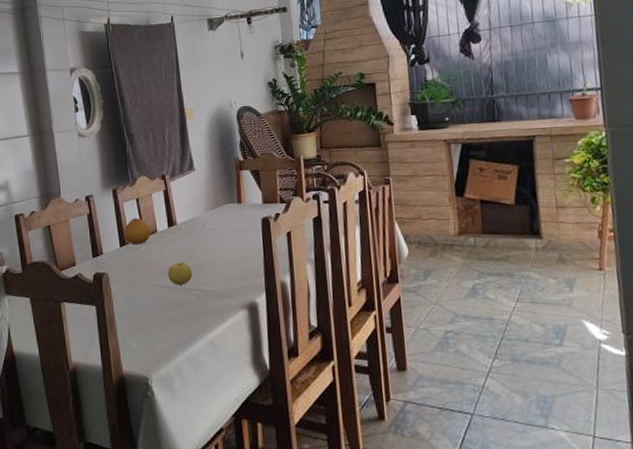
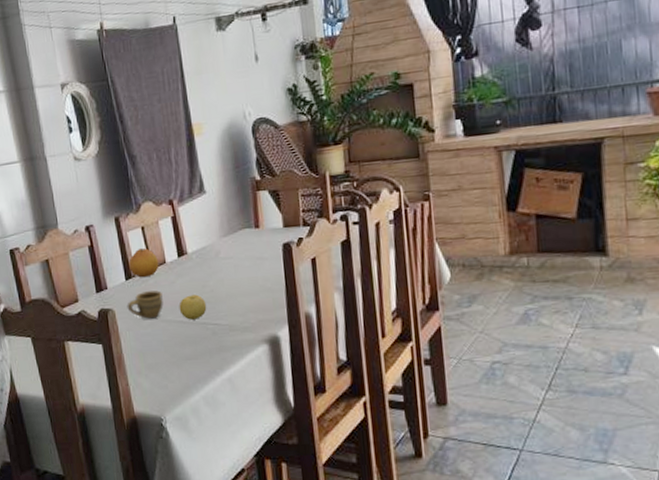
cup: none [120,257,154,283] -> present [126,290,164,319]

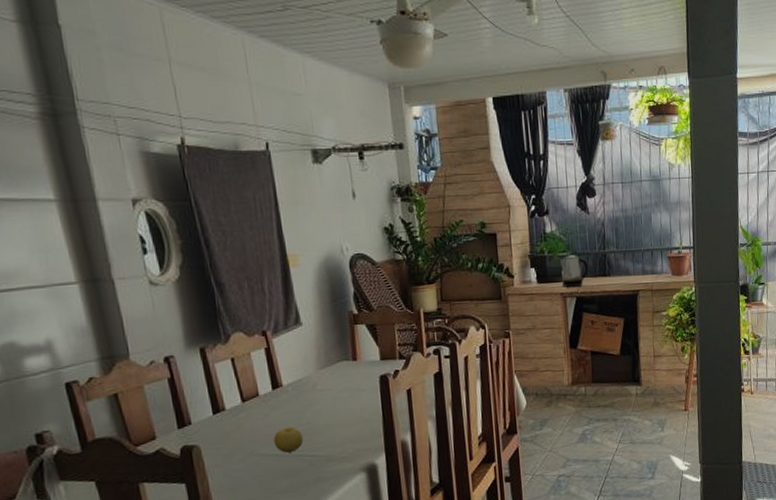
cup: present [126,290,164,319] -> none [214,424,257,454]
fruit: present [129,247,159,278] -> none [216,380,252,412]
kettle: none [493,100,533,140] -> present [559,255,589,287]

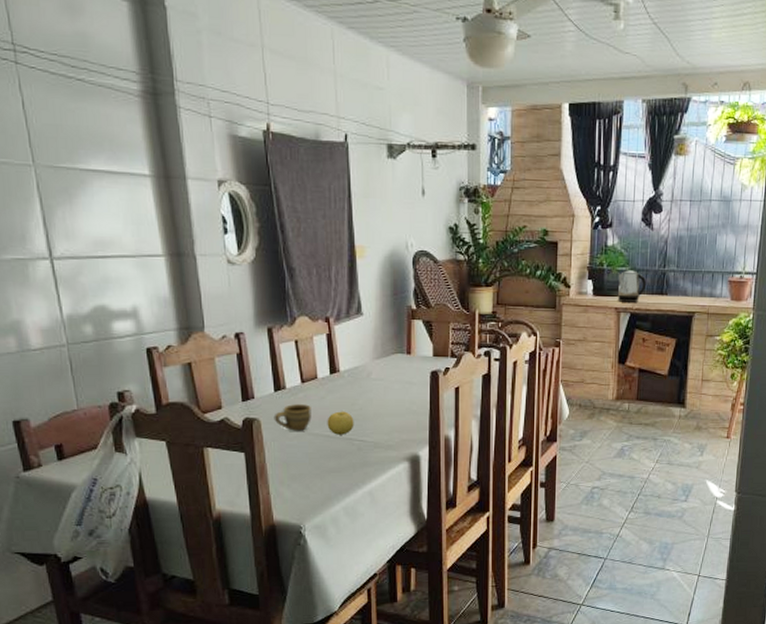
cup: none [214,424,257,454] -> present [273,404,311,431]

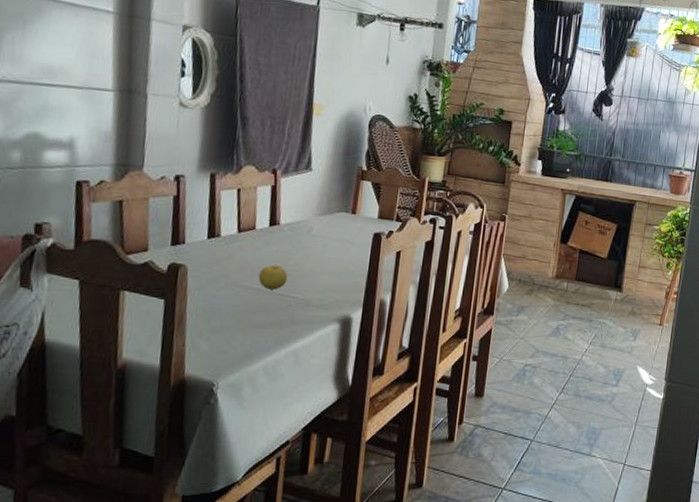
cup: present [273,404,311,431] -> none [202,253,244,282]
kettle: present [617,270,647,302] -> none [564,155,593,186]

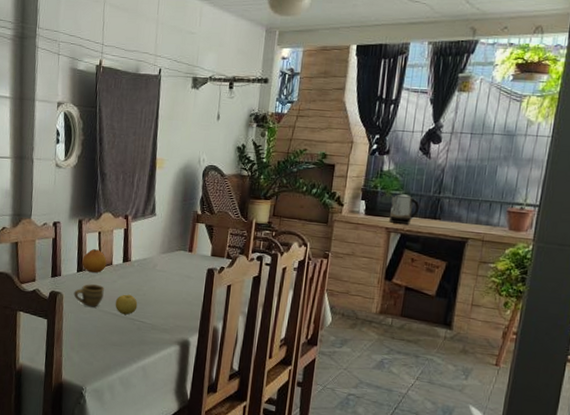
cup: none [202,253,244,282] -> present [73,284,104,307]
fruit: none [214,209,248,240] -> present [82,248,107,273]
kettle: none [564,155,593,186] -> present [388,194,420,224]

